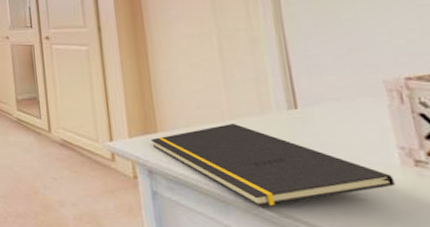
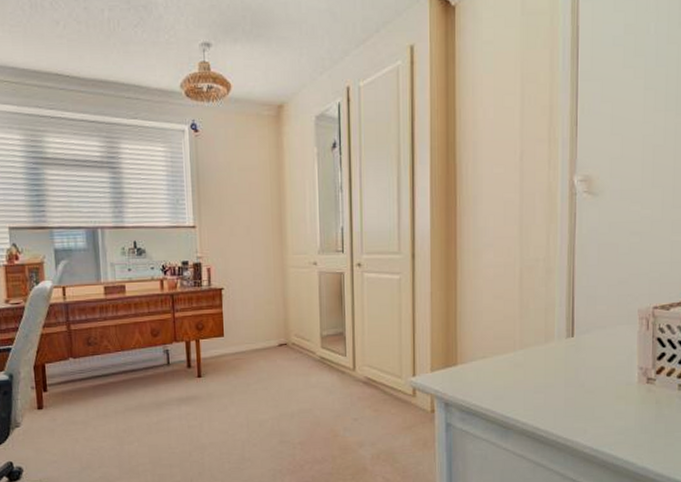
notepad: present [151,123,396,207] -> none [451,352,632,429]

